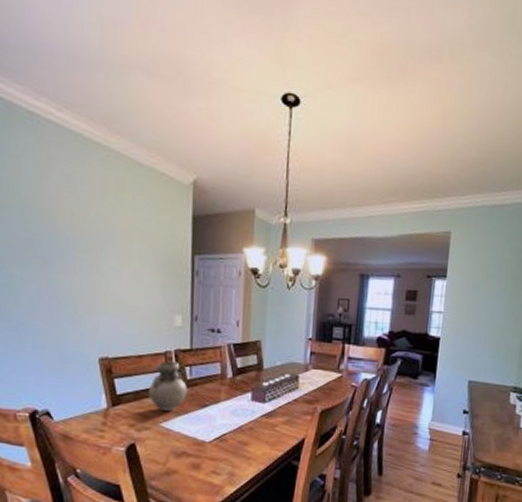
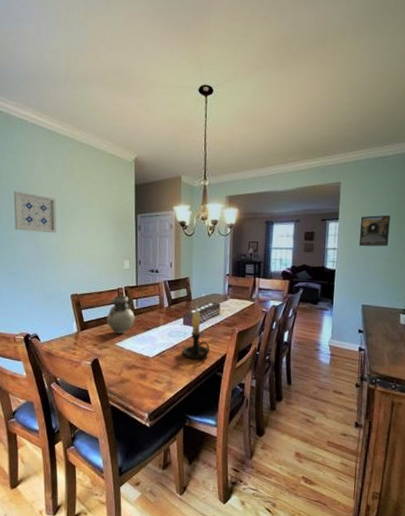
wall art: none [17,211,81,275] -> present [13,191,57,234]
candle holder: none [248,377,284,445] -> present [182,306,209,359]
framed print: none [468,274,505,313] -> present [358,214,390,247]

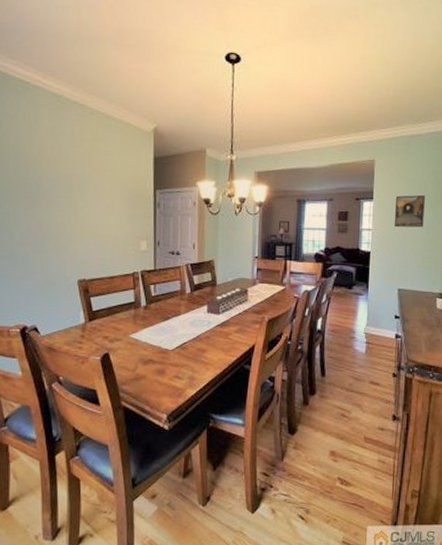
wall art: present [13,191,57,234] -> none [11,161,63,210]
vase: present [107,295,135,333] -> none [120,281,152,323]
candle holder: present [182,306,209,359] -> none [205,291,236,351]

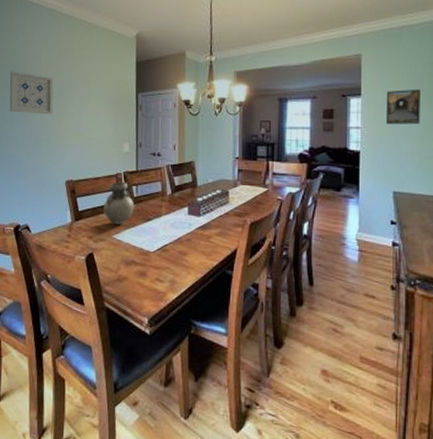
wall art: none [11,161,63,210] -> present [9,71,54,115]
vase: none [120,281,152,323] -> present [104,182,134,224]

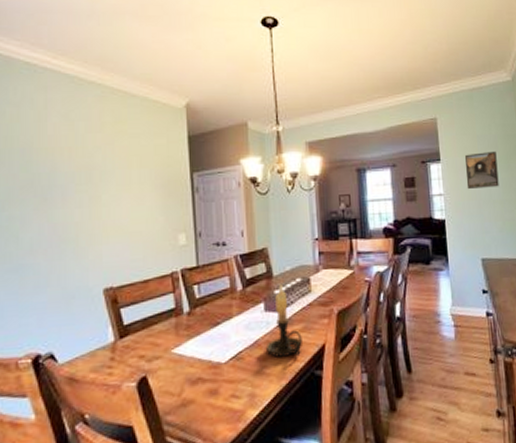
wall art: present [9,71,54,115] -> none [16,154,80,208]
vase: present [104,182,134,224] -> none [157,281,197,335]
candle holder: none [186,193,218,255] -> present [265,283,302,357]

